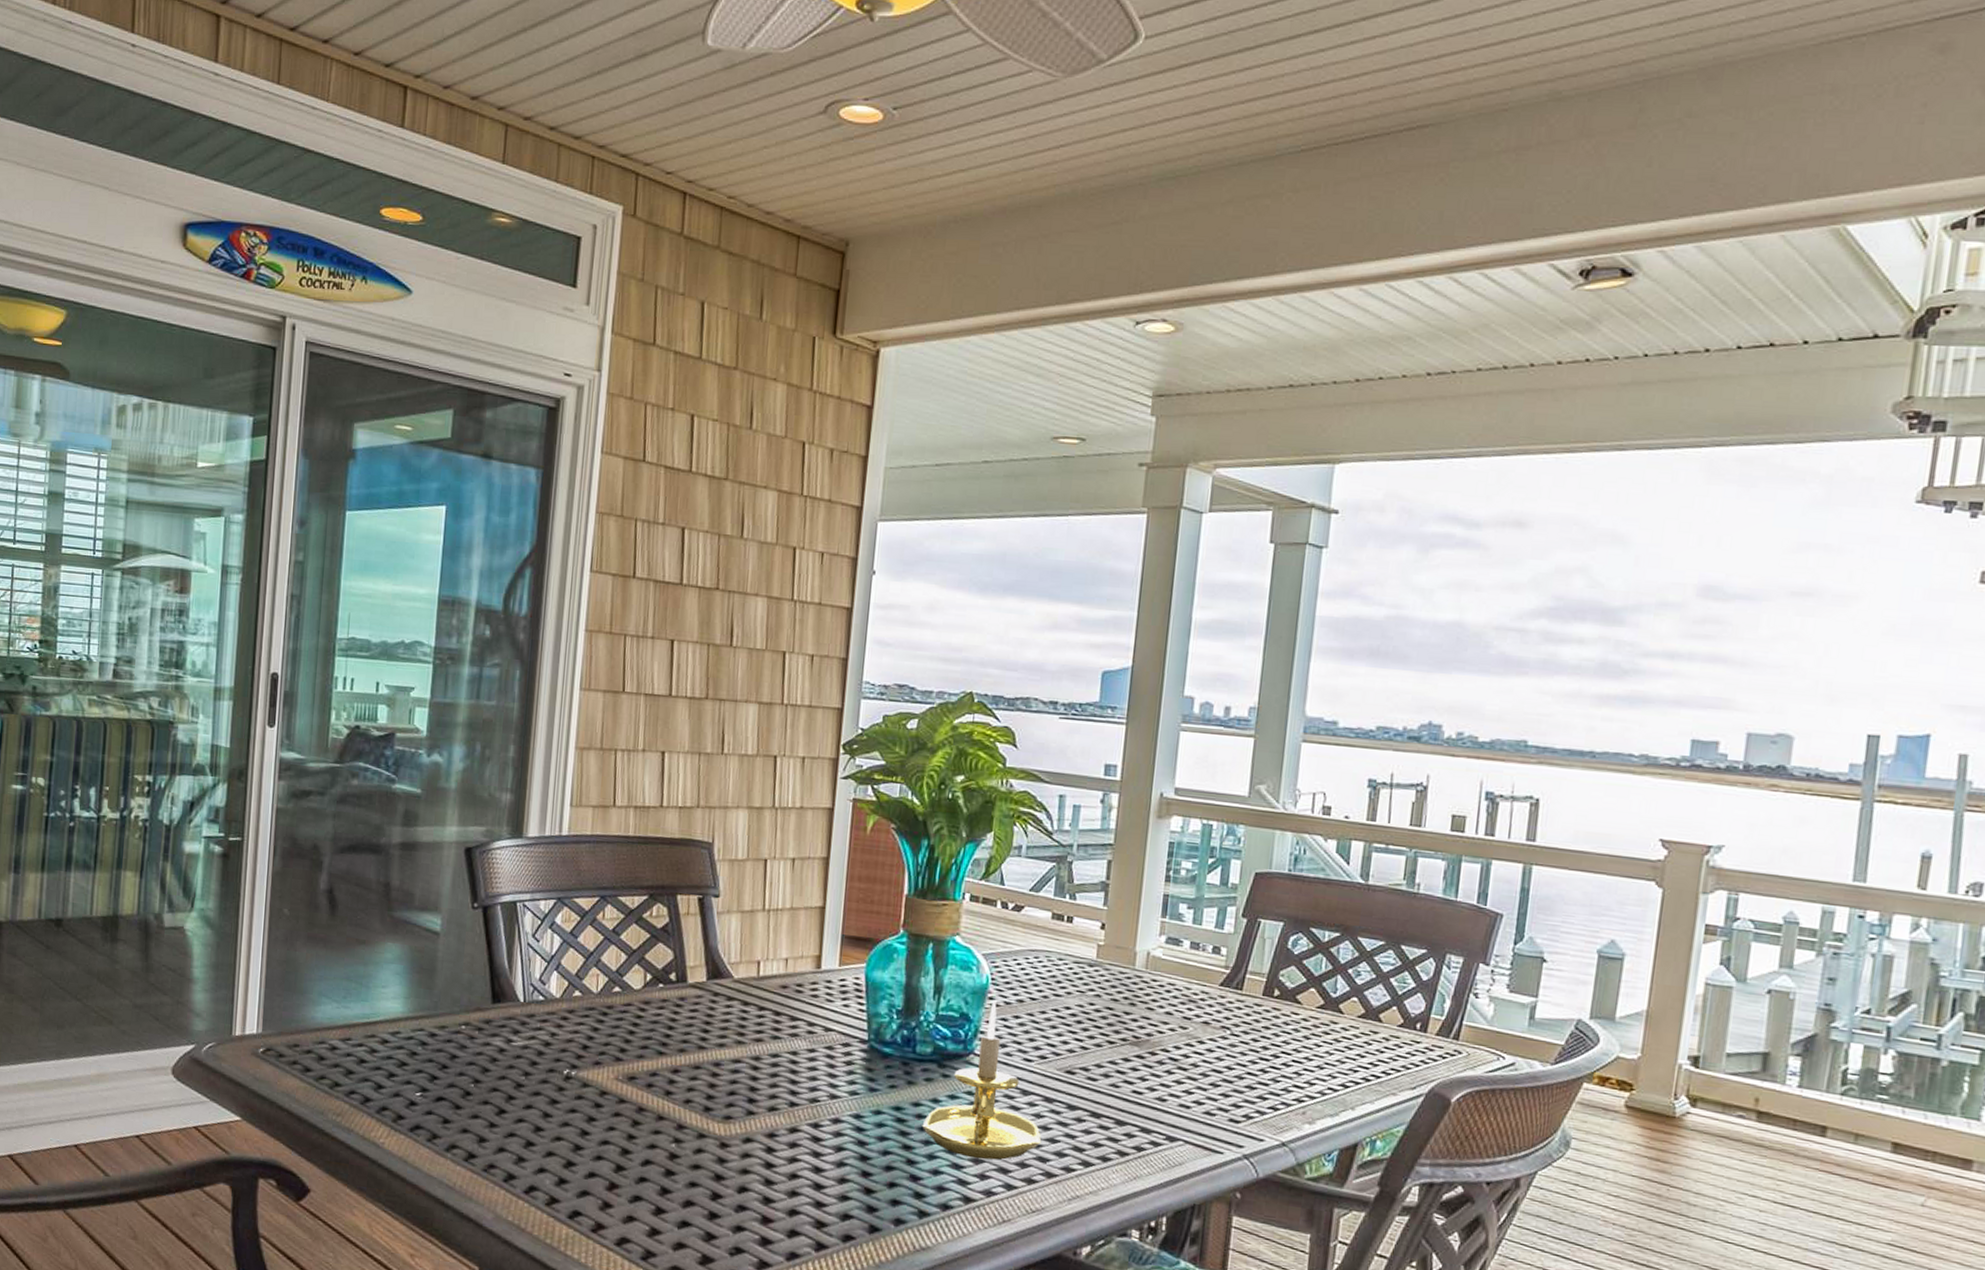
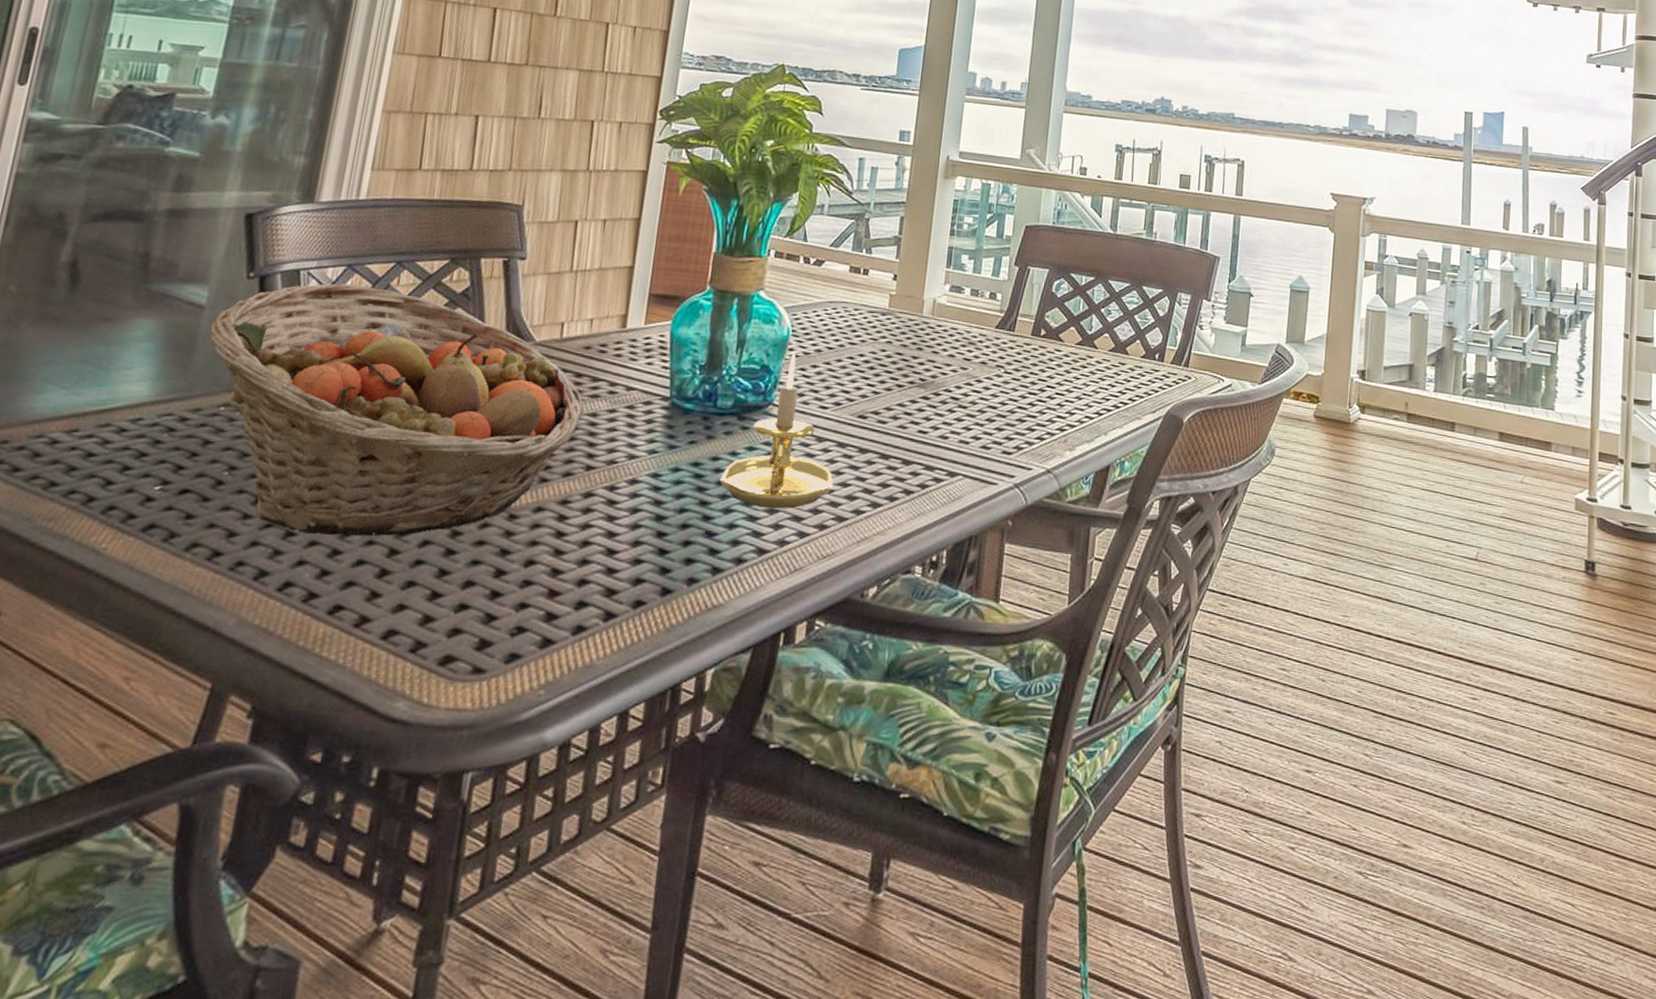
fruit basket: none [446,915,784,1154] -> present [209,283,584,537]

